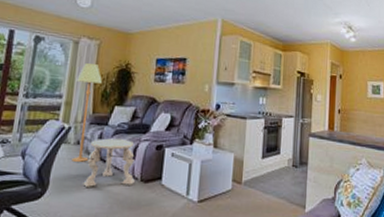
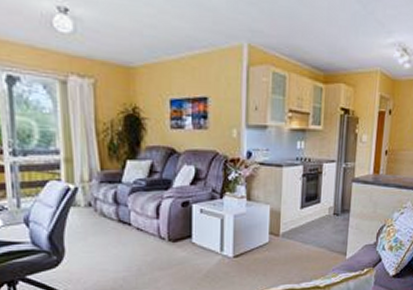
floor lamp: present [71,63,102,162] -> none [73,109,106,225]
side table: present [83,138,136,188] -> none [103,197,163,252]

